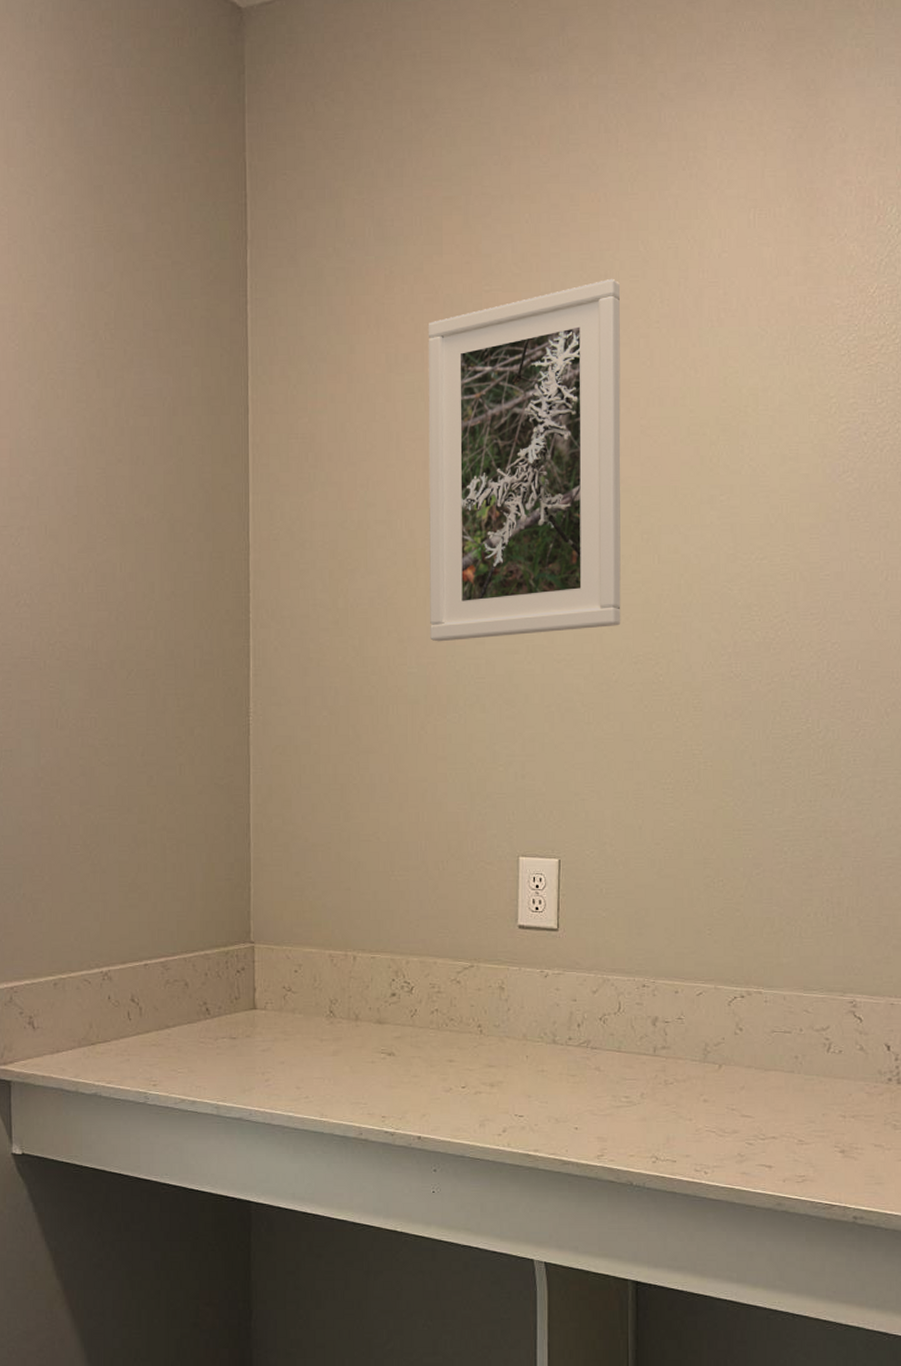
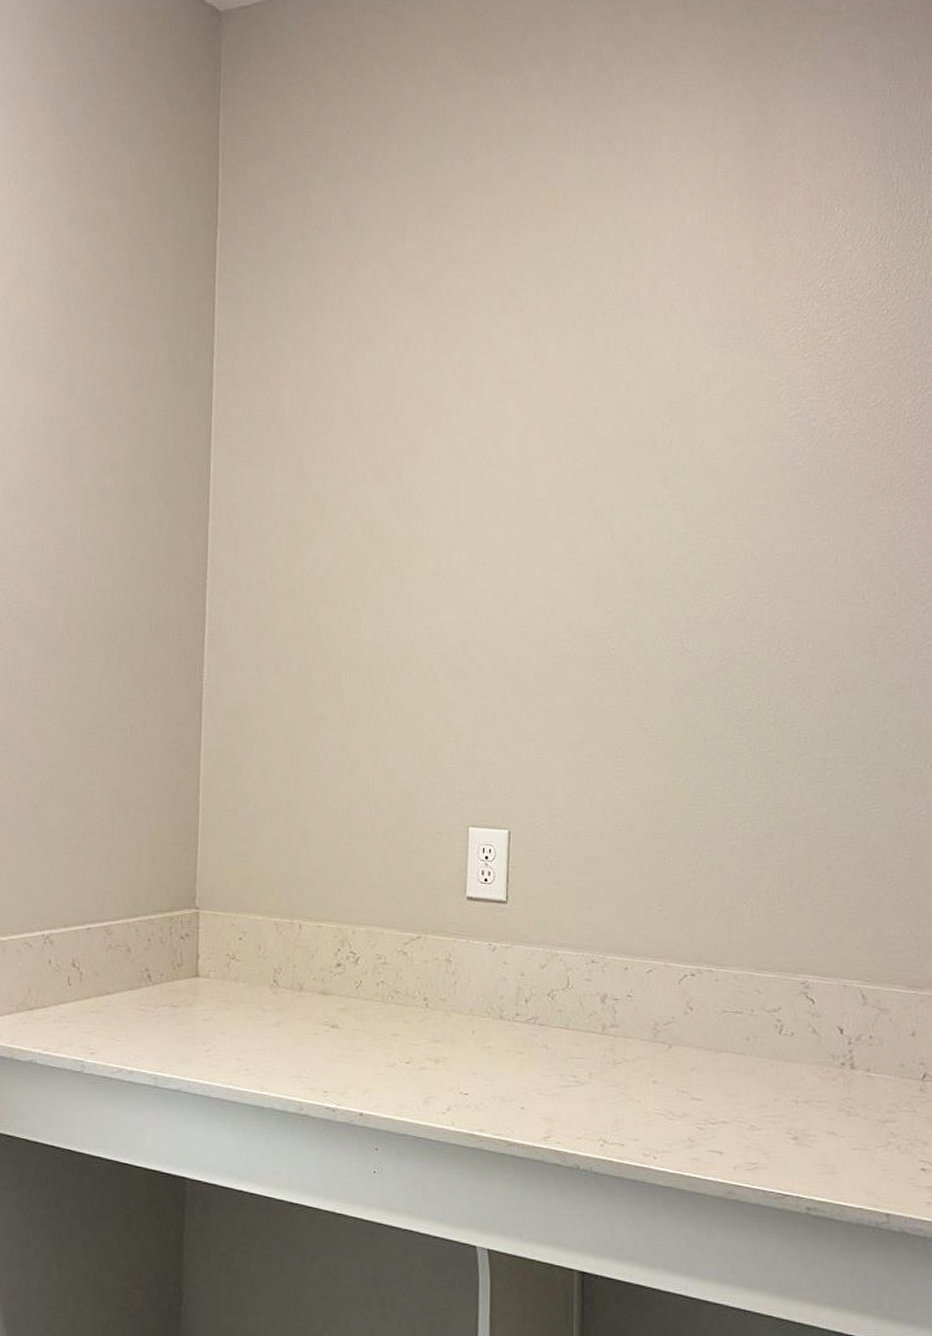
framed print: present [428,279,621,642] -> none [385,268,577,612]

